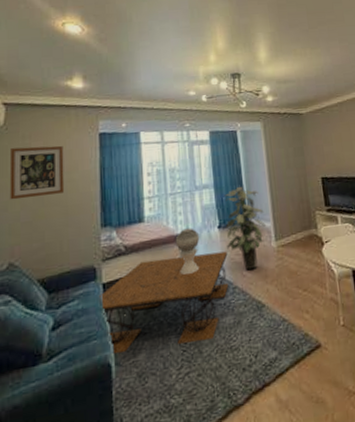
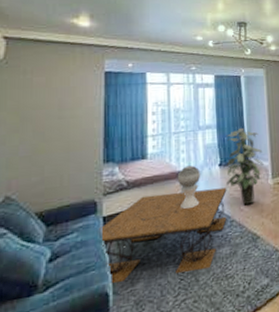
wall art: present [9,145,65,200] -> none [8,82,67,134]

